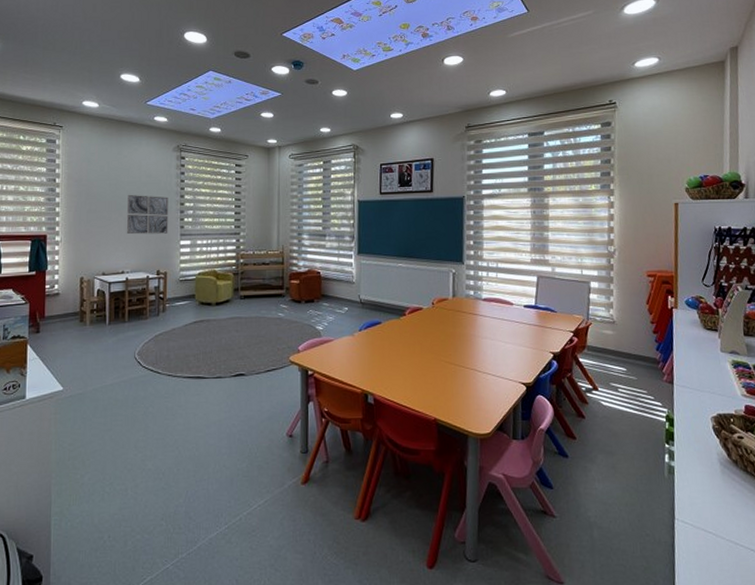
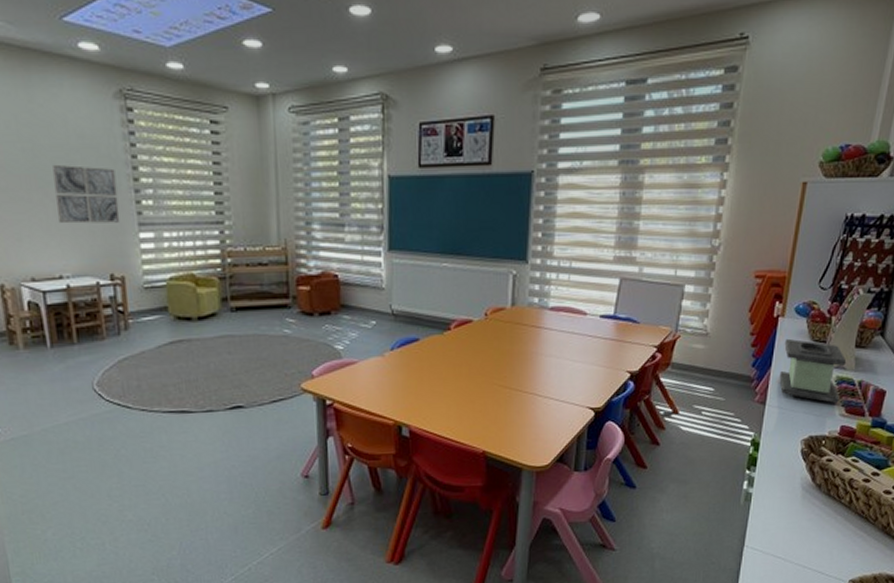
tissue box: none [681,327,739,384] -> present [779,338,847,403]

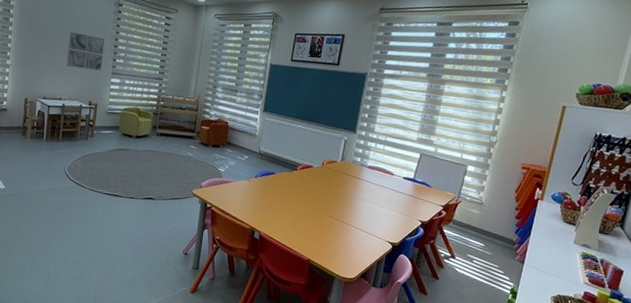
tissue box: present [779,338,847,403] -> none [535,217,592,273]

